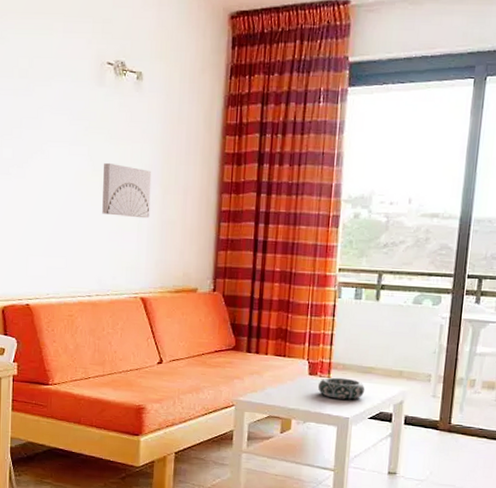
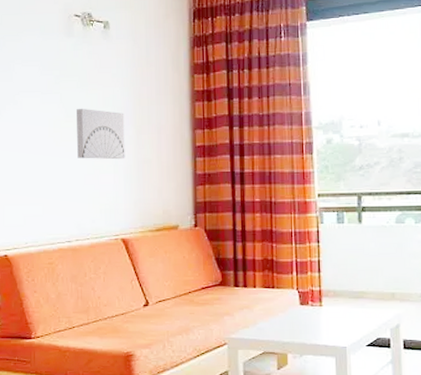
decorative bowl: present [318,377,365,400] -> none [311,305,359,328]

